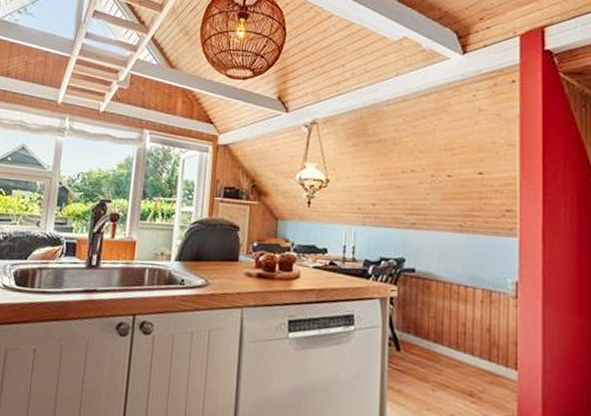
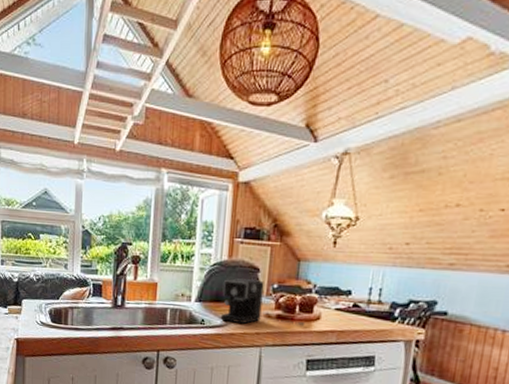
coffee maker: none [200,236,286,284] -> present [220,278,306,326]

